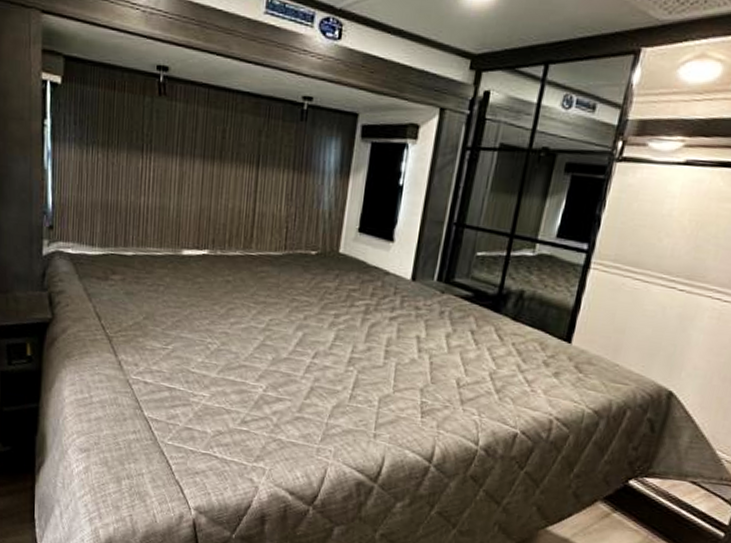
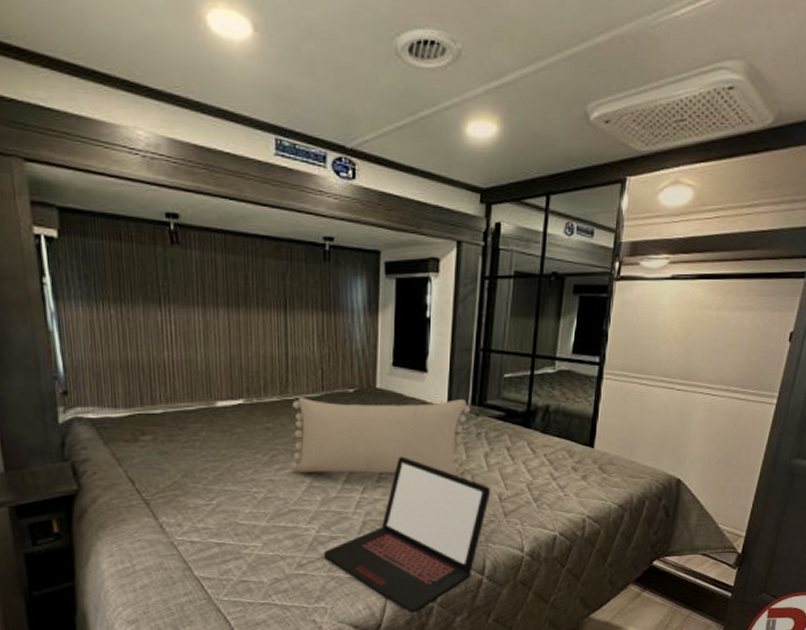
pillow: none [246,254,436,354] -> present [291,398,471,476]
laptop: none [267,325,449,490] -> present [323,456,491,613]

